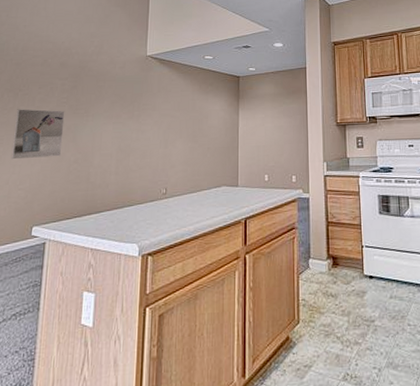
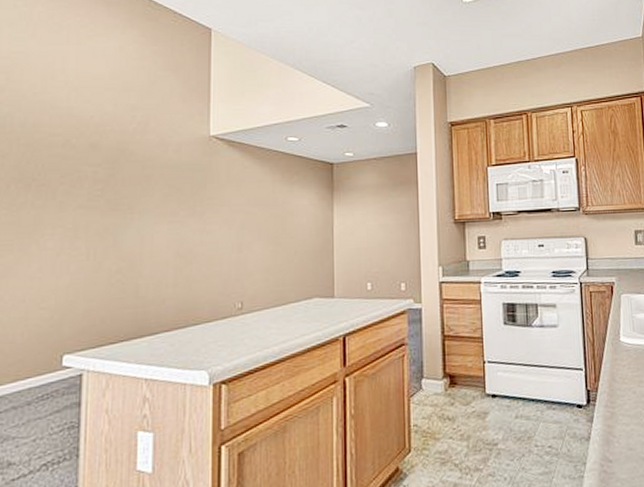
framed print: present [10,109,65,160] -> none [26,204,100,271]

